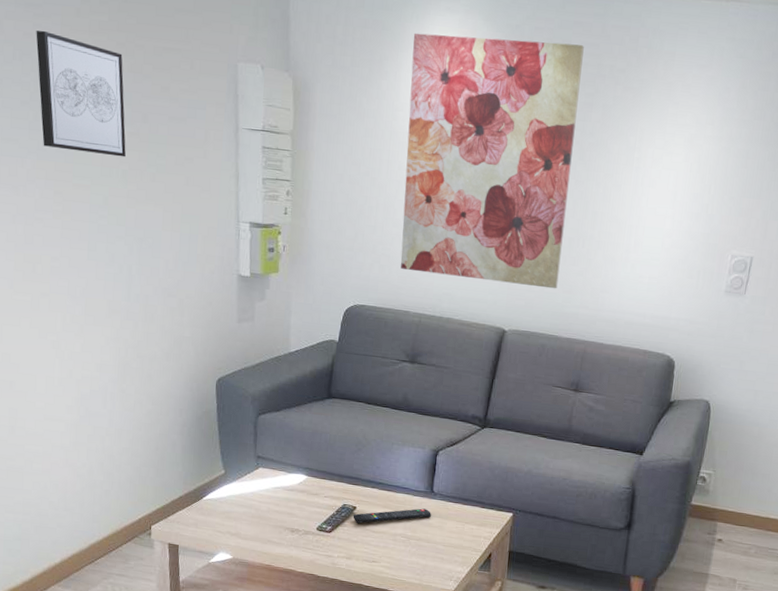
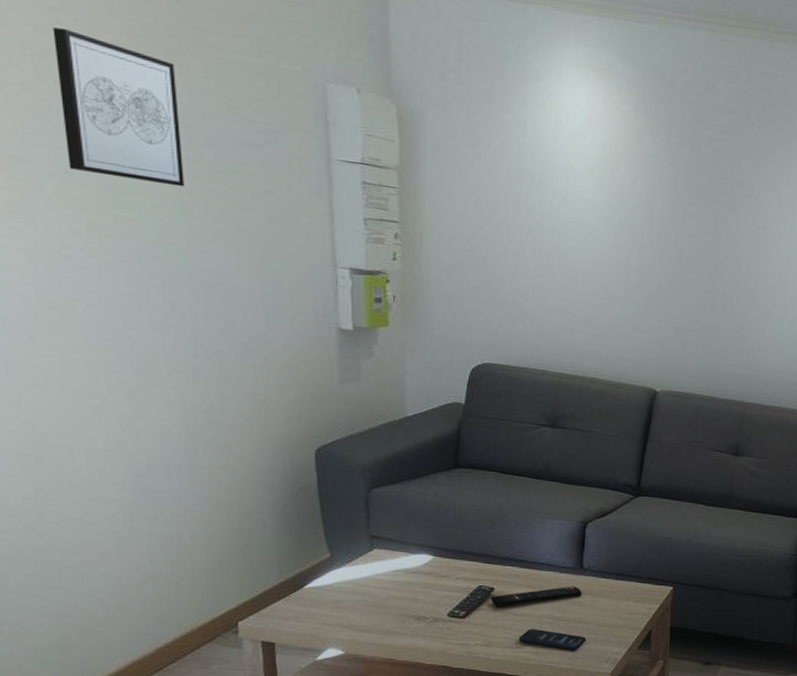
smartphone: none [375,545,434,567] -> present [518,628,587,650]
wall art: present [400,32,584,289] -> none [534,64,730,348]

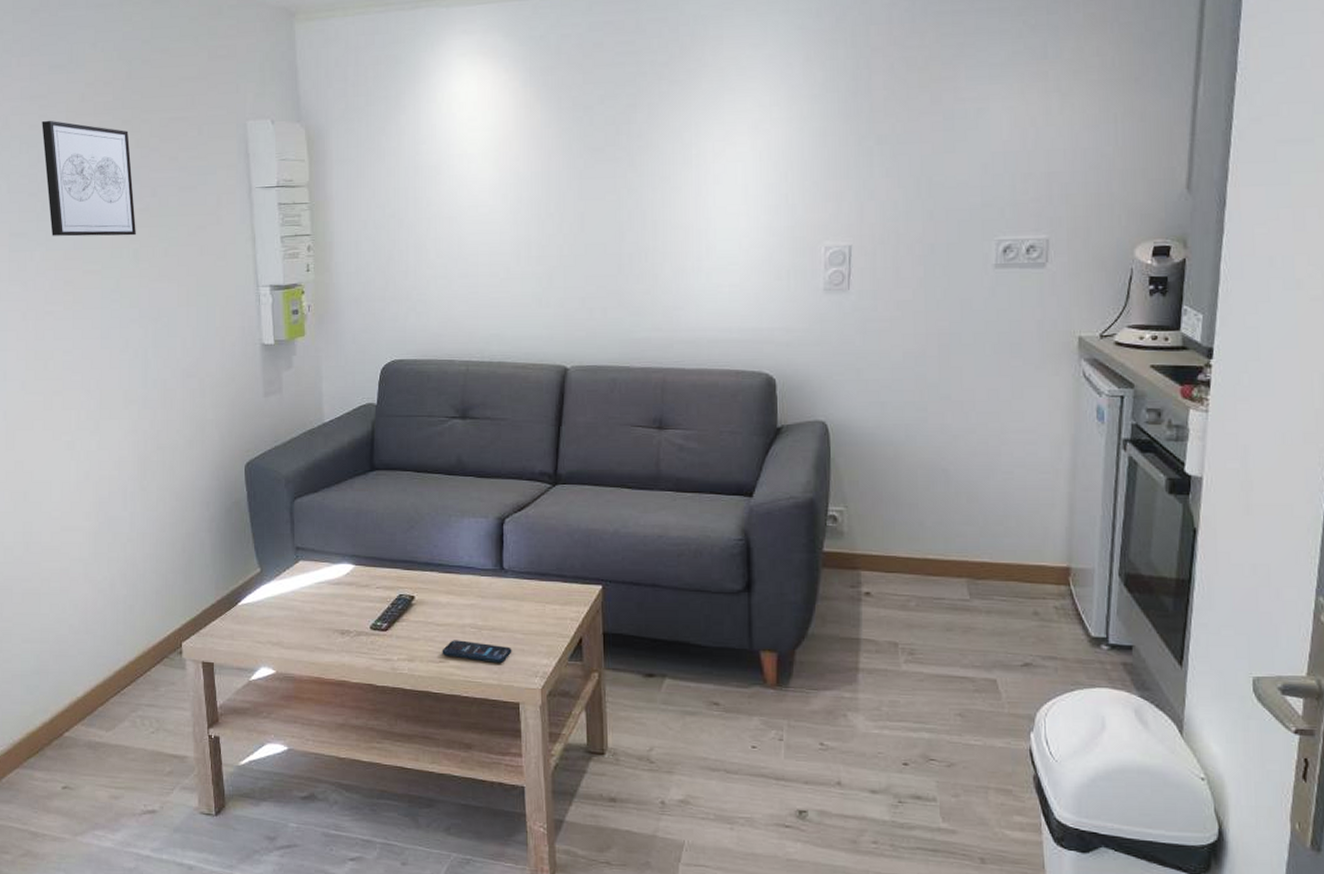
remote control: present [490,586,582,606] -> none [411,590,504,616]

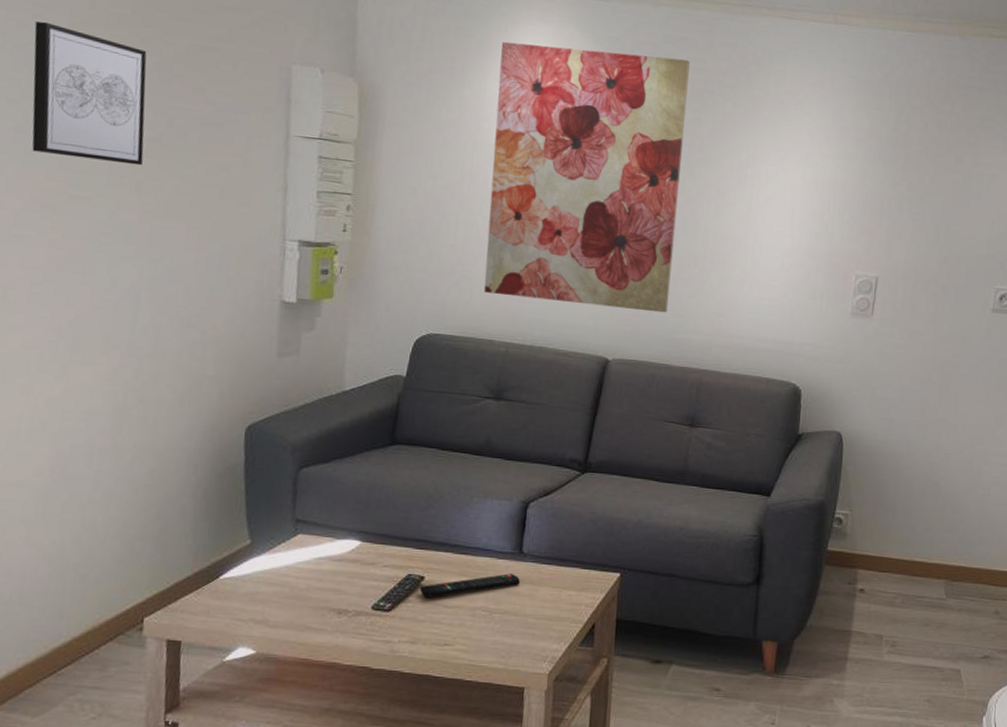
remote control: none [411,590,504,616] -> present [419,573,520,597]
wall art: none [429,45,622,315] -> present [484,41,690,313]
smartphone: present [442,640,512,663] -> none [447,623,523,647]

